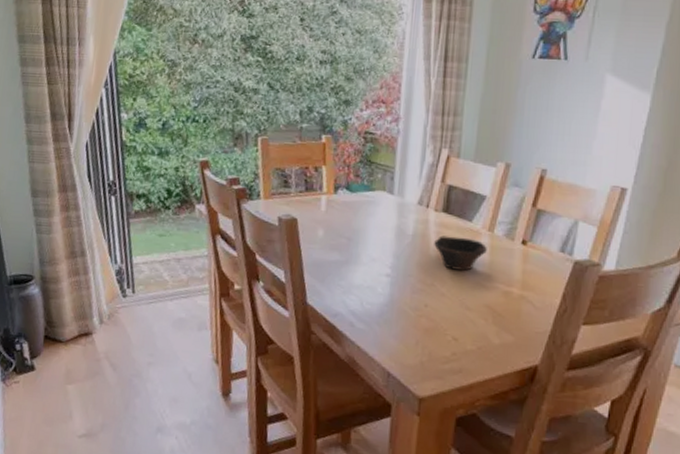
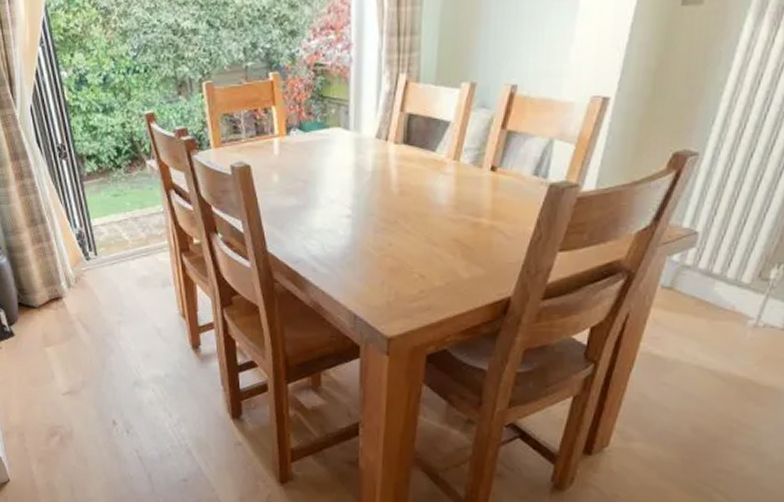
bowl: present [434,235,487,271] -> none [395,169,453,205]

